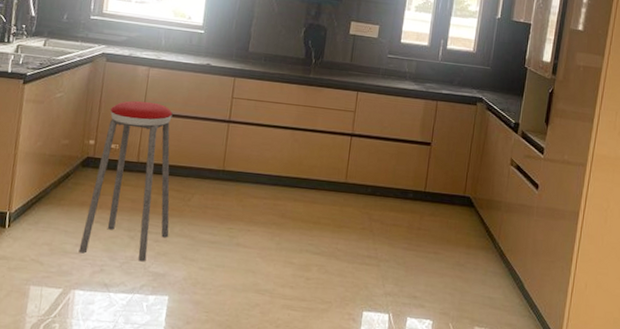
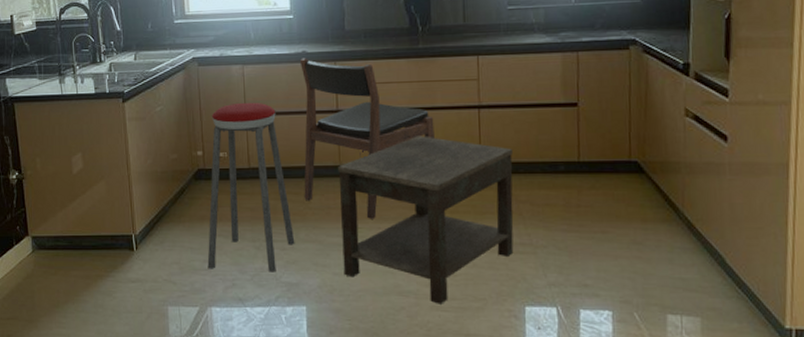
dining chair: none [185,69,313,222] -> present [300,58,435,219]
side table: none [209,152,373,304] -> present [338,136,514,304]

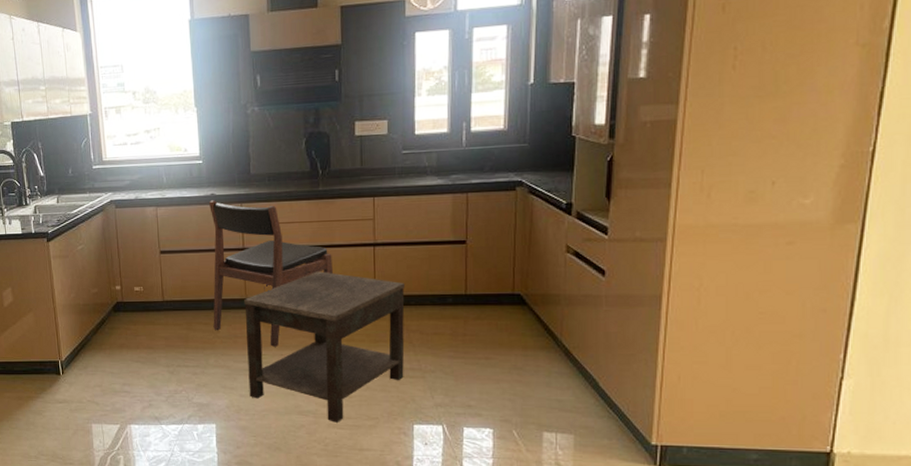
music stool: present [207,102,295,273] -> none [126,241,205,394]

